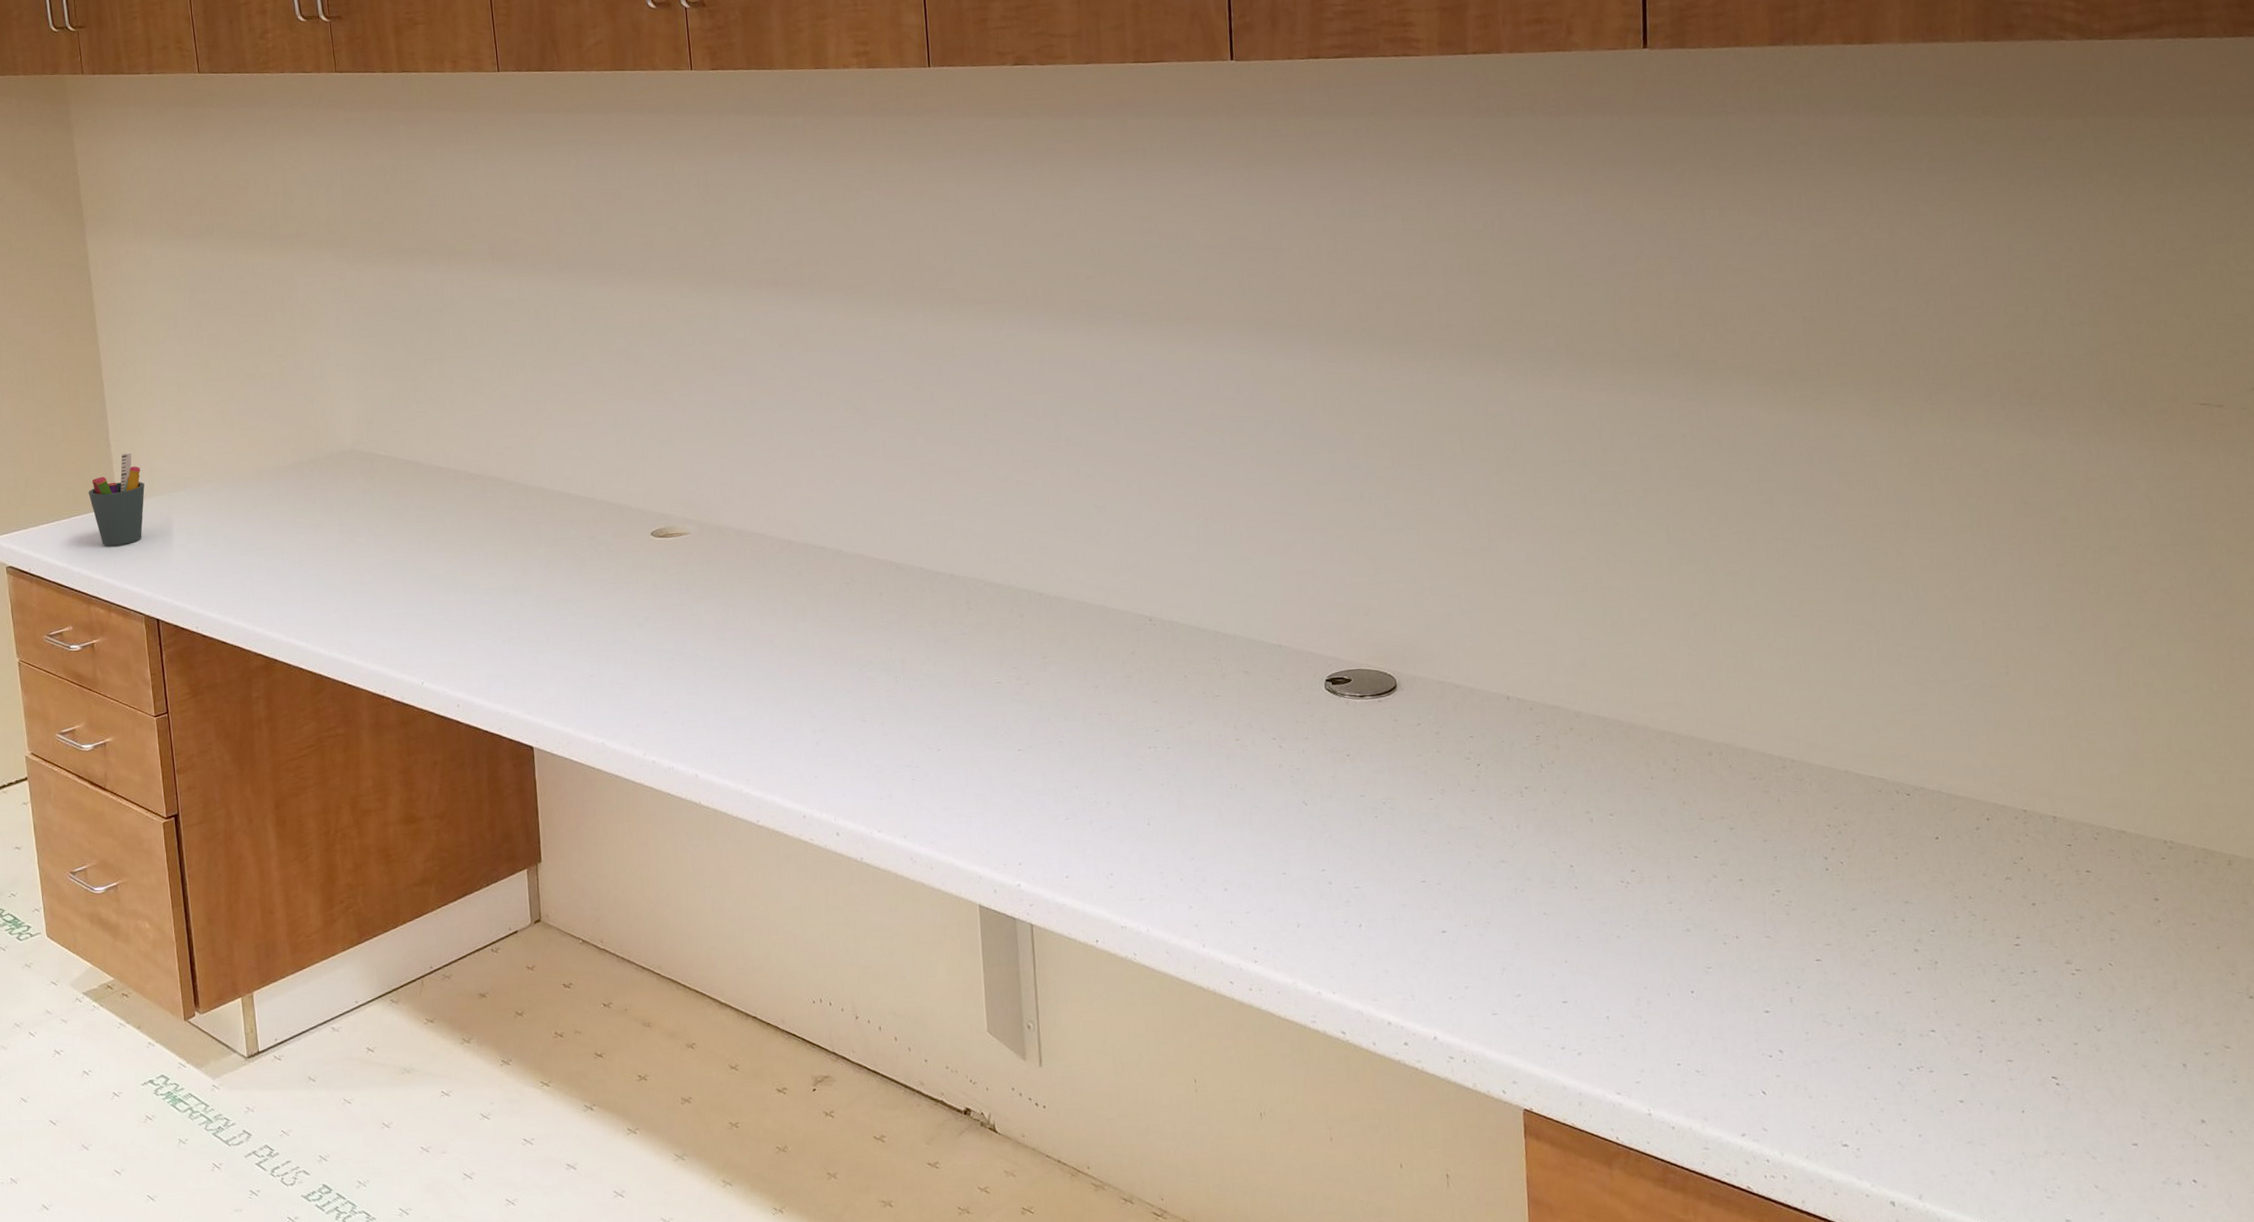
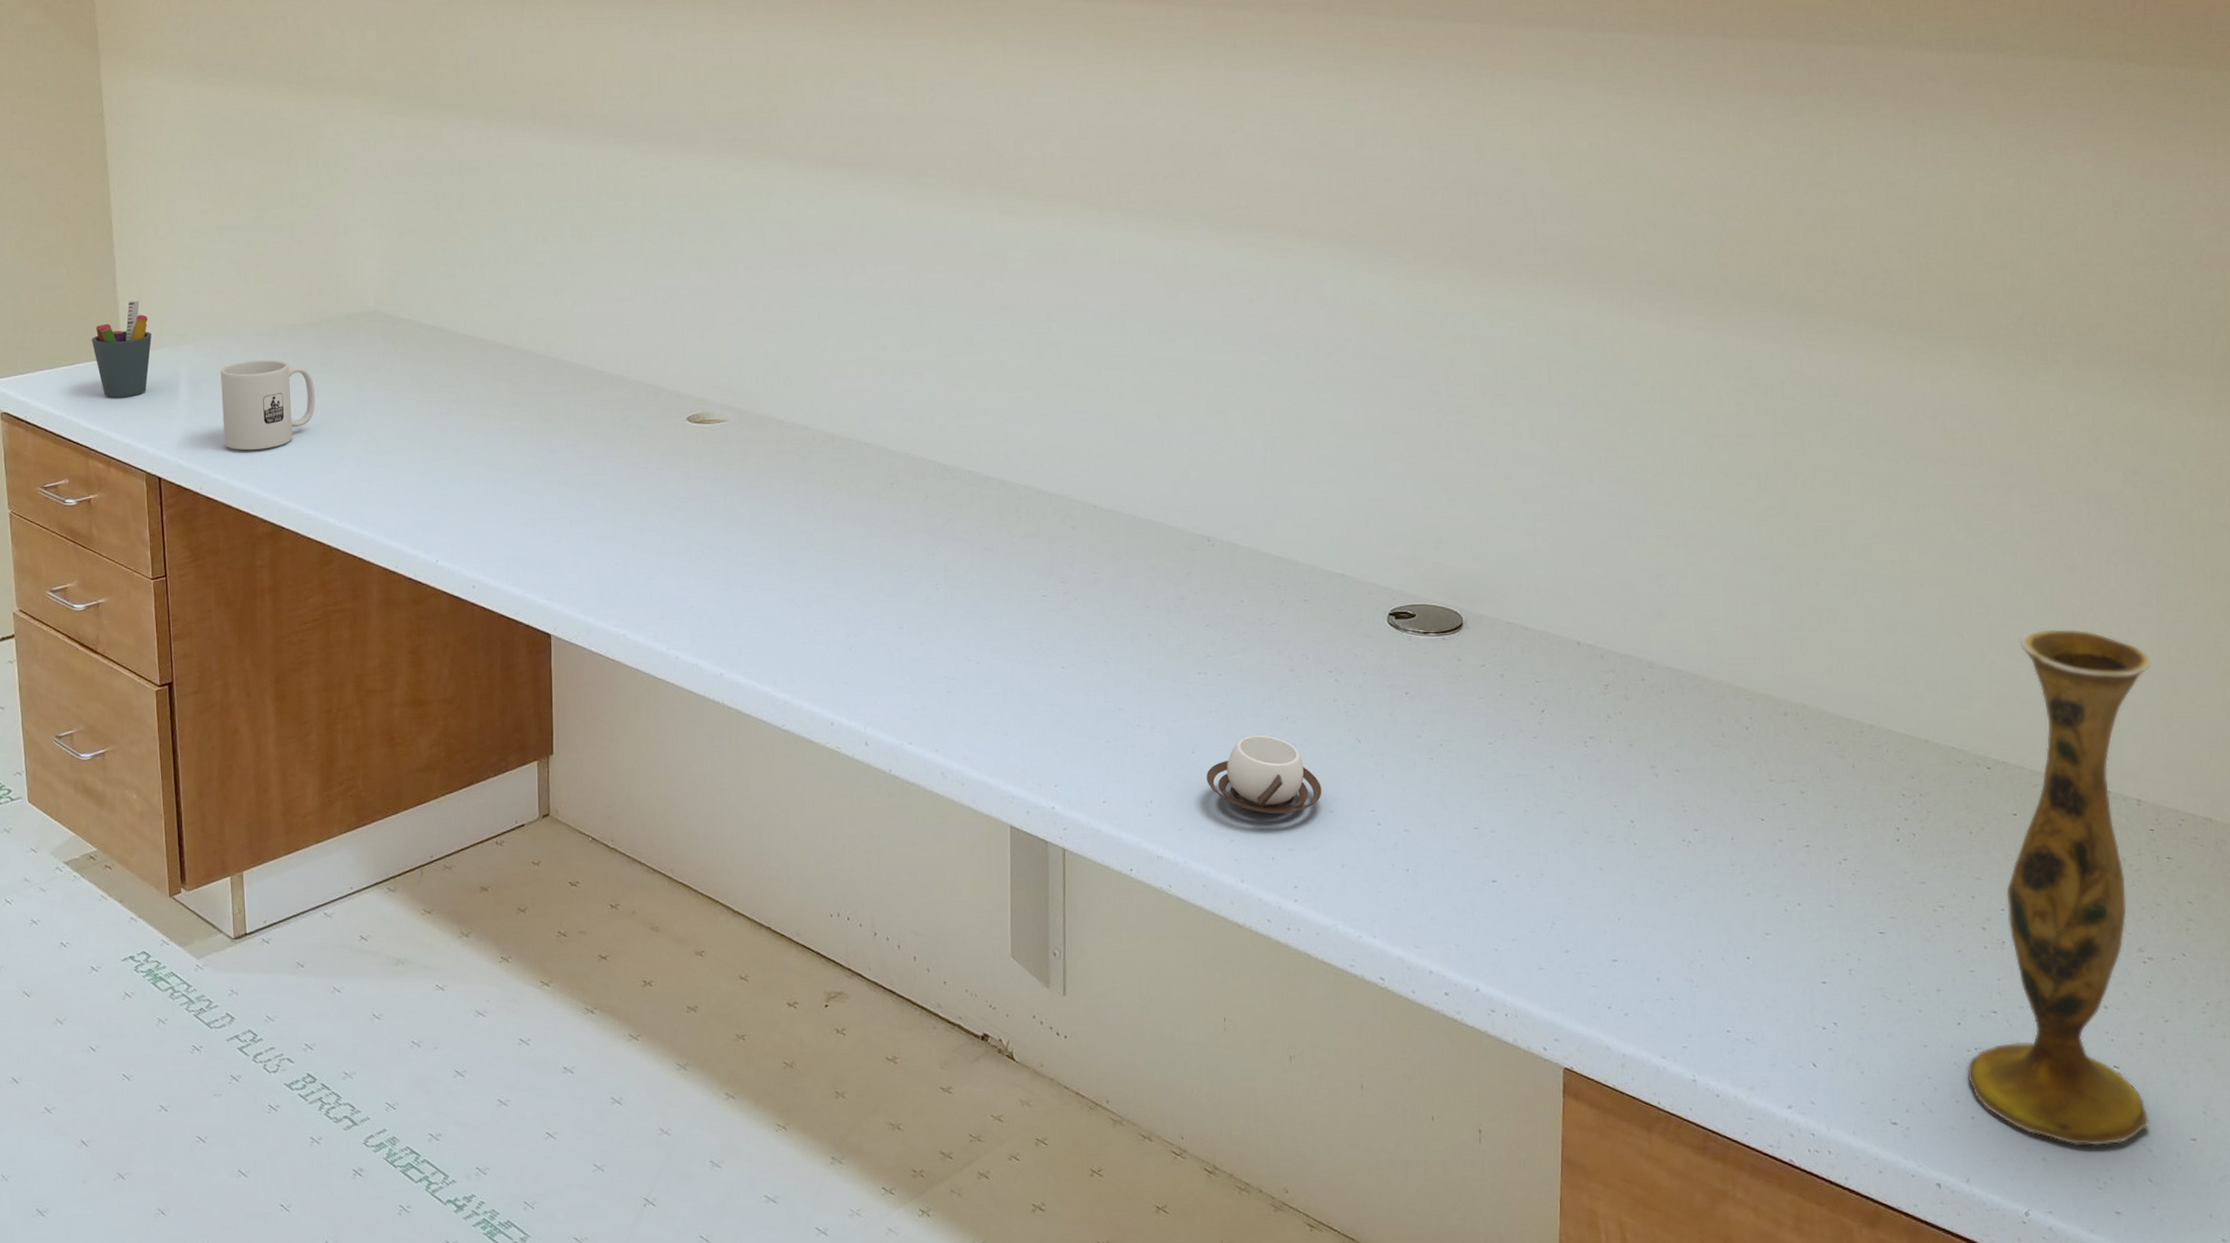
mug: none [211,501,301,589] -> present [221,359,315,450]
cup: none [1162,803,1274,879] -> present [1206,735,1322,814]
vase: none [1911,656,2092,1156] -> present [1967,628,2151,1146]

